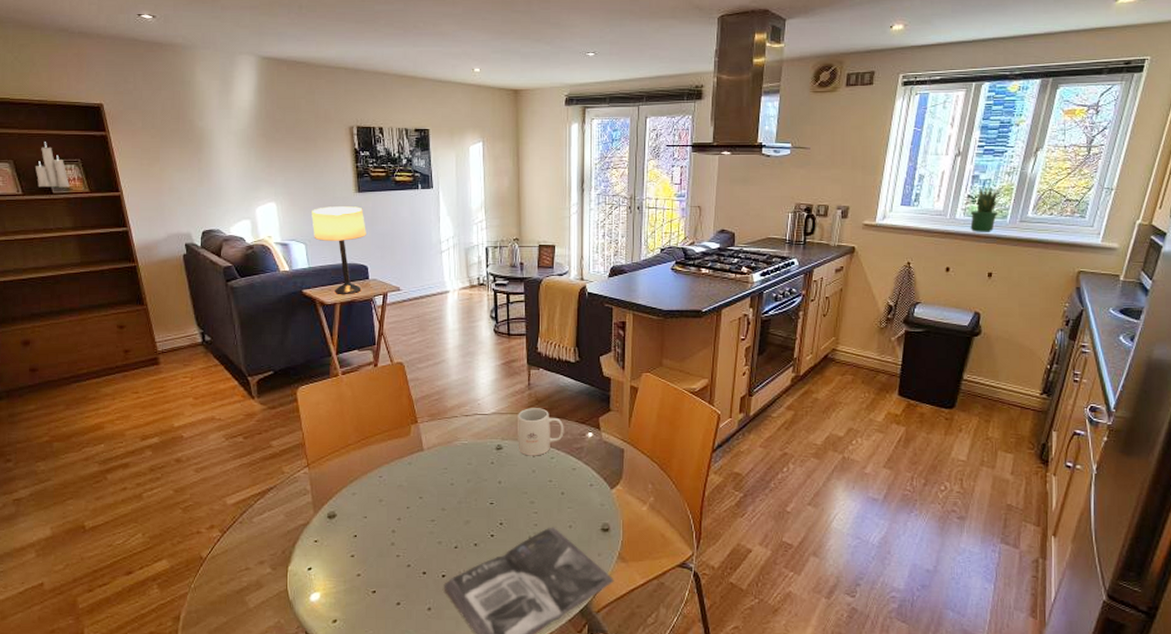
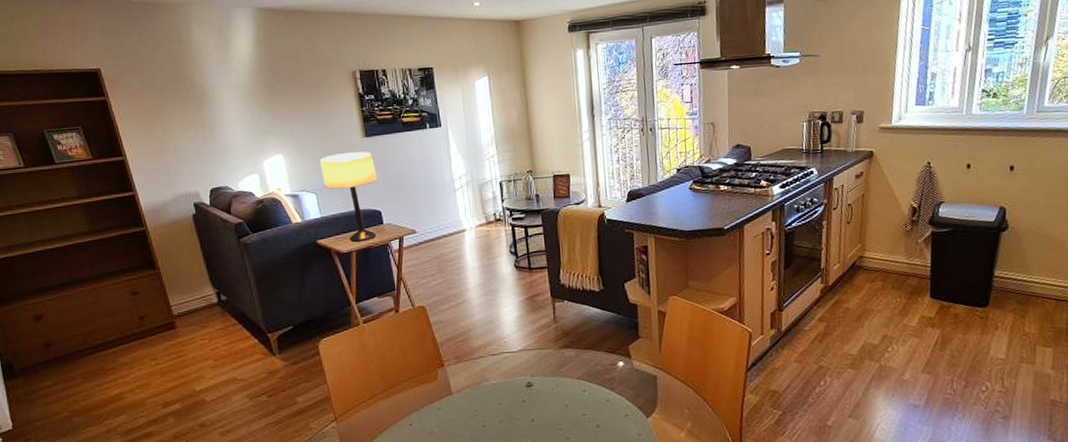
candle: present [36,142,71,188] -> none [36,112,73,159]
mug: present [516,408,564,456] -> none [545,341,595,391]
planter: present [970,185,1002,233] -> none [986,78,1016,127]

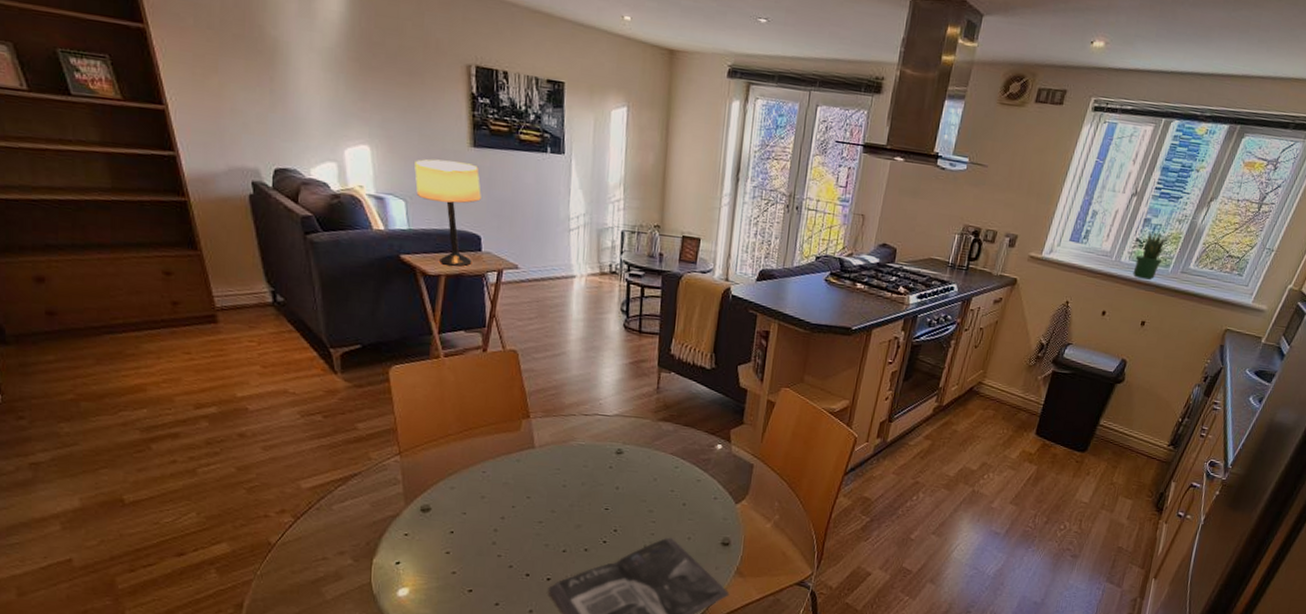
planter: none [986,78,1016,127] -> present [1133,230,1170,281]

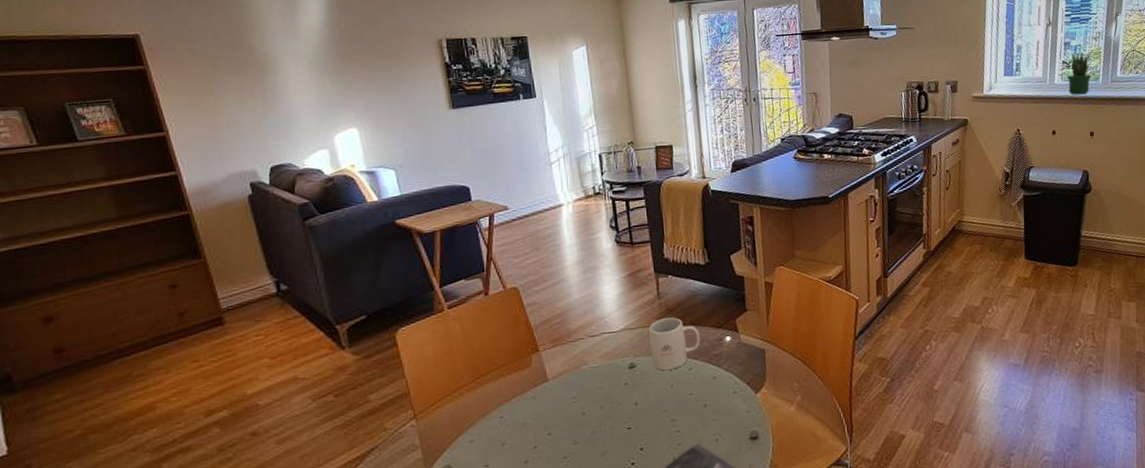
table lamp: present [414,159,481,267] -> none [400,124,465,221]
mug: none [640,413,693,464] -> present [648,317,701,371]

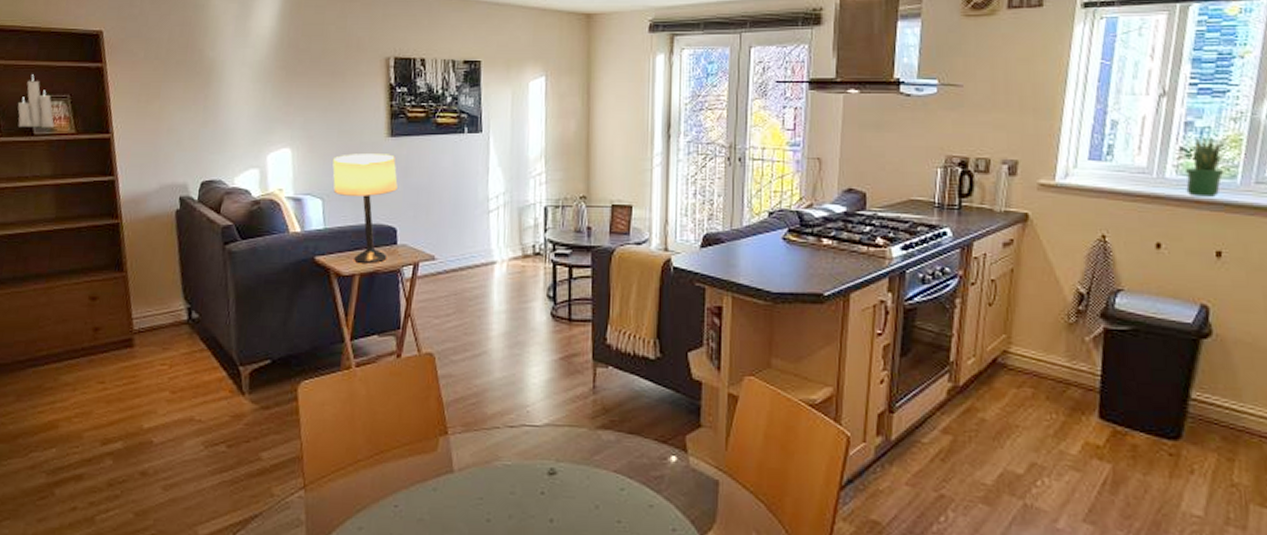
candle: none [54,82,101,135] -> present [17,74,55,128]
table lamp: none [400,124,465,221] -> present [332,154,398,263]
mug: present [648,317,701,371] -> none [576,419,639,486]

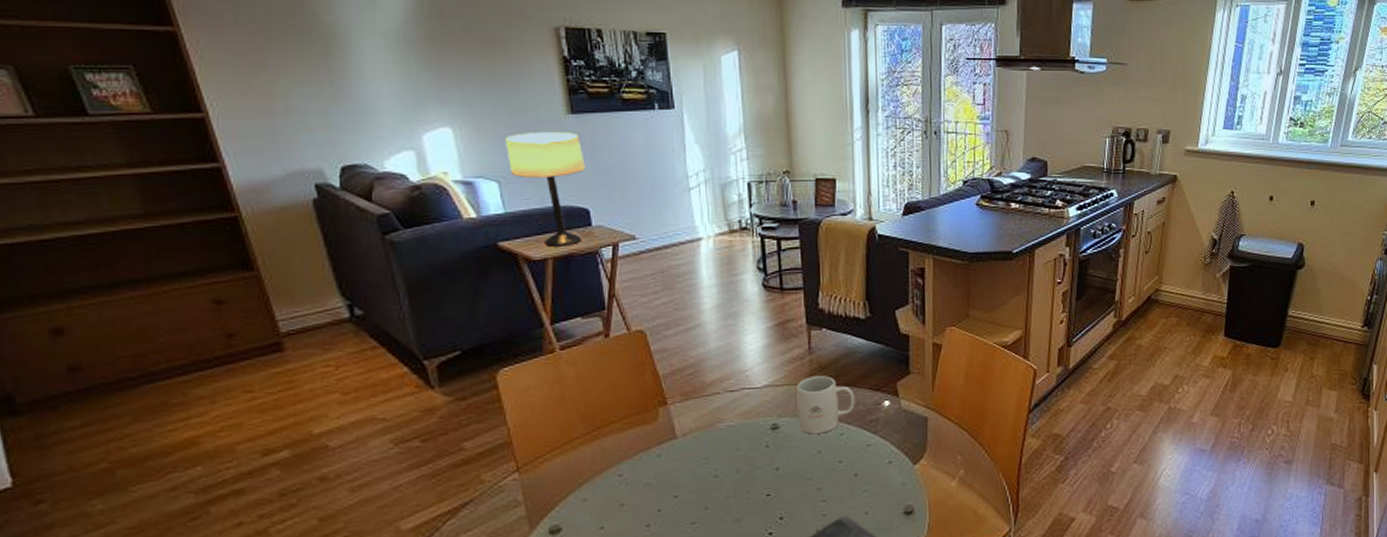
candle: present [17,74,55,128] -> none [55,39,119,106]
mug: none [576,419,639,486] -> present [796,376,855,435]
planter: present [1184,135,1227,198] -> none [1292,107,1323,159]

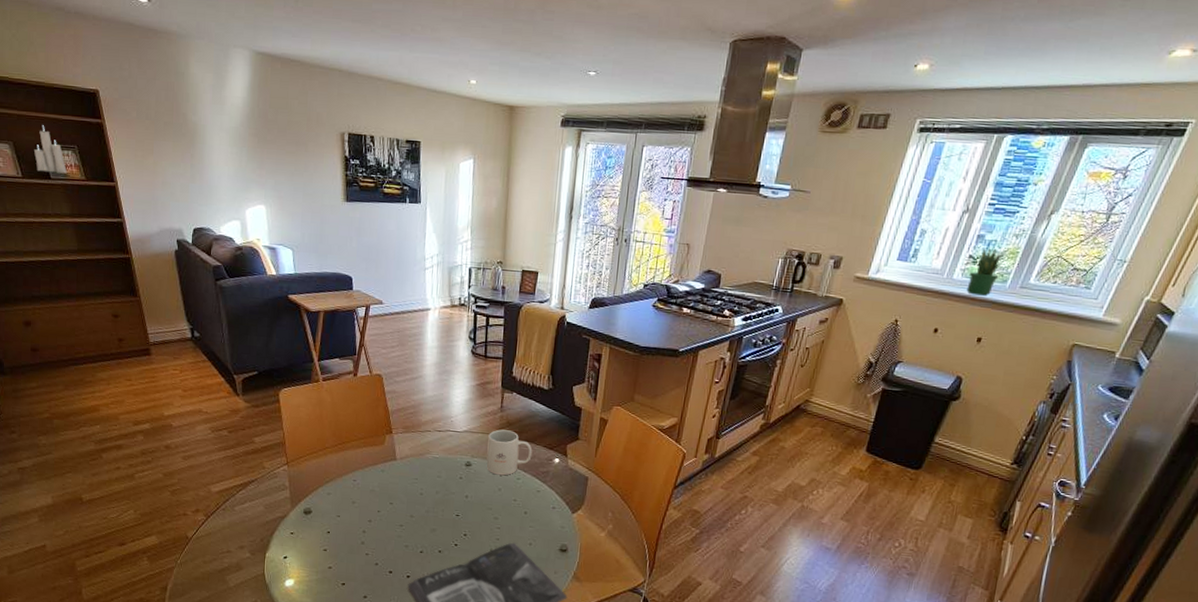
candle: none [55,39,119,106] -> present [34,125,68,174]
table lamp: present [505,132,585,247] -> none [300,213,353,304]
planter: none [1292,107,1323,159] -> present [966,246,1007,297]

